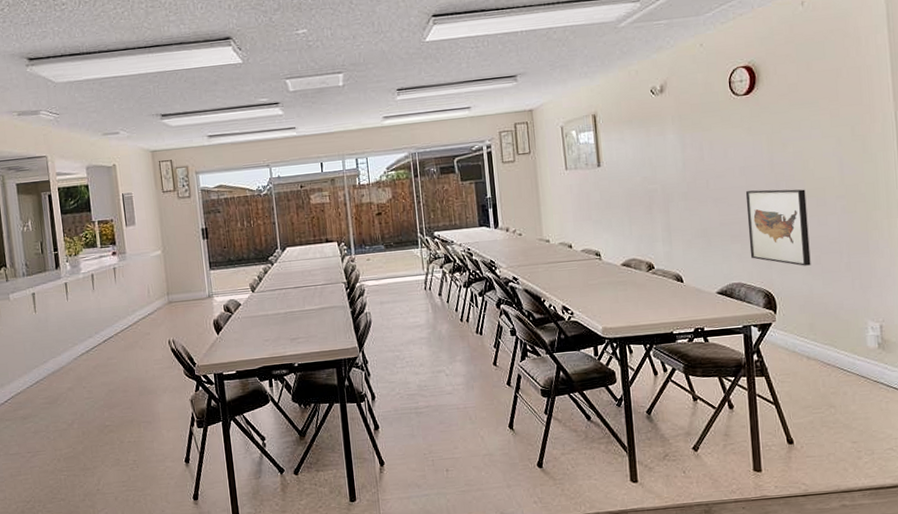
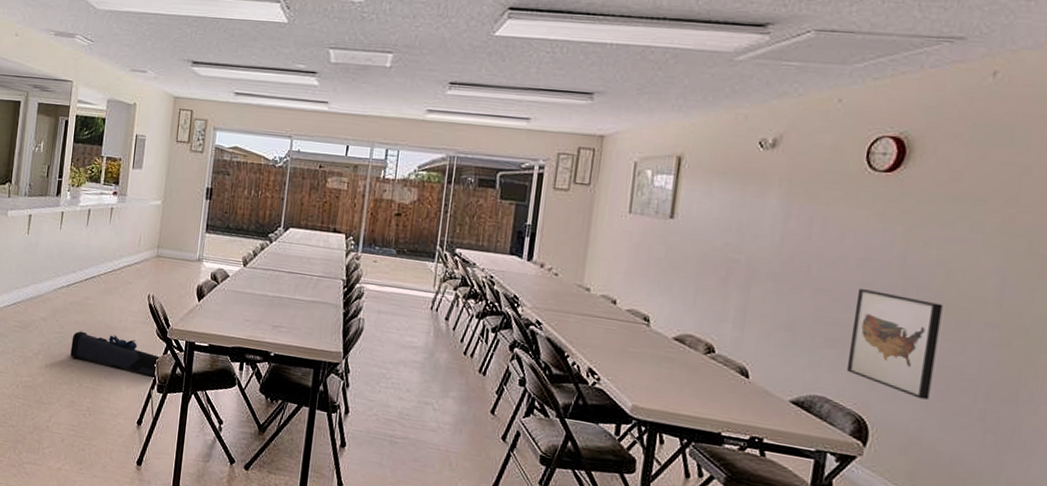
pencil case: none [103,385,194,419] -> present [70,331,161,378]

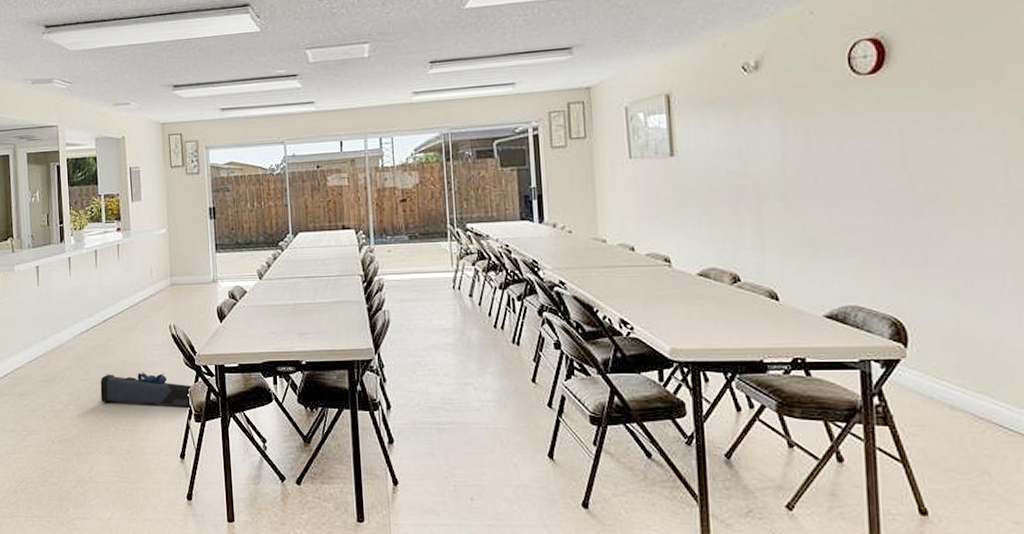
wall art: present [846,288,943,400] -> none [867,191,959,290]

